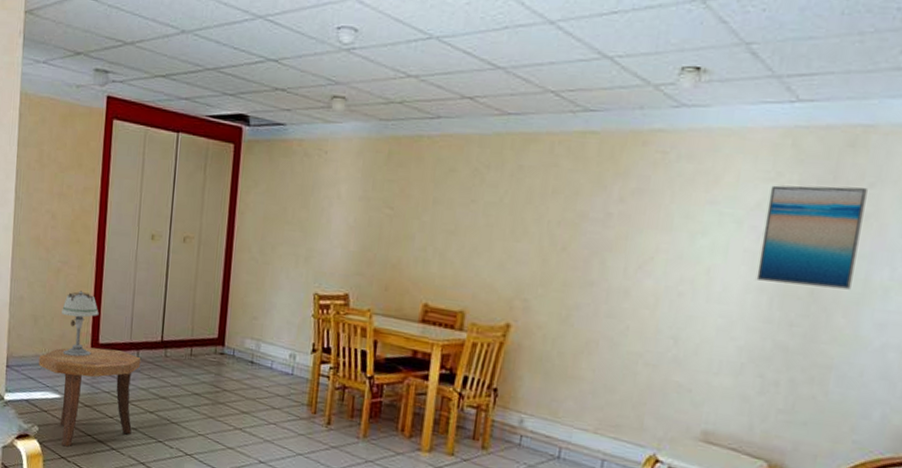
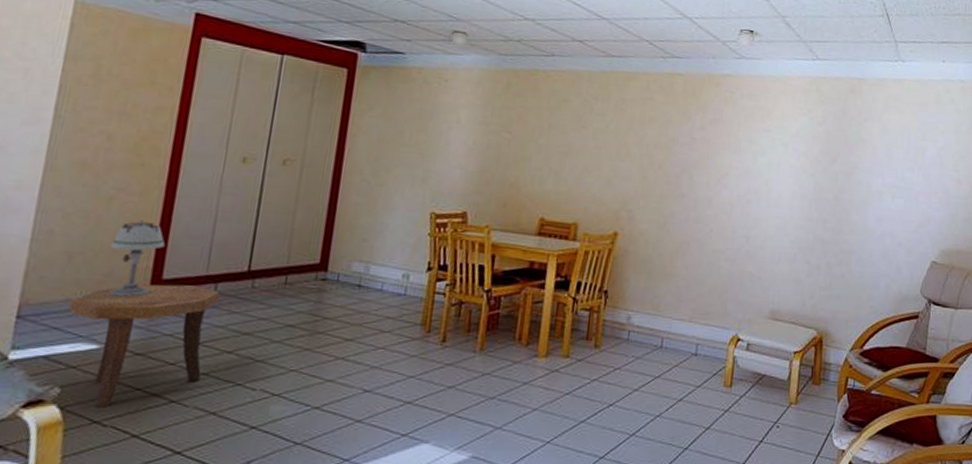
wall art: present [756,185,867,290] -> none [800,118,864,194]

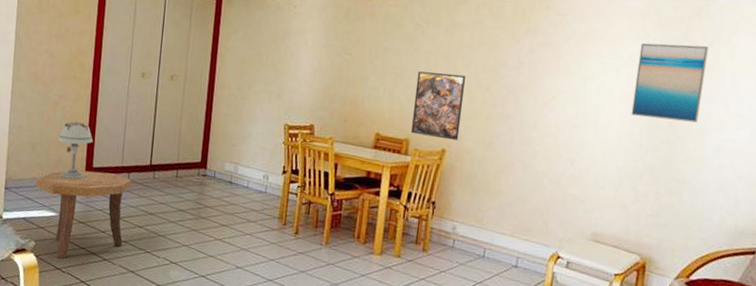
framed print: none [579,149,638,222] -> present [410,71,467,141]
wall art: none [800,118,864,194] -> present [631,42,708,123]

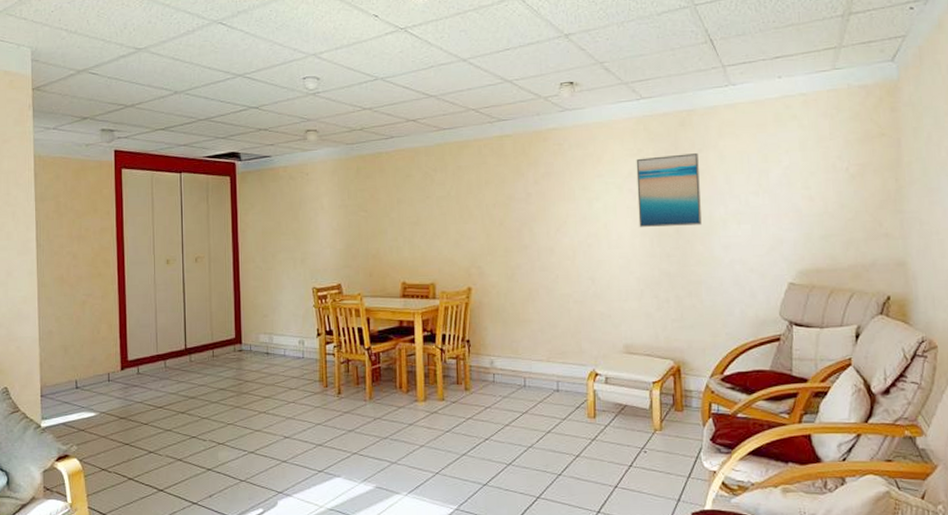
side table: present [36,170,132,259] -> none [72,363,169,459]
table lamp: present [58,121,93,179] -> none [90,317,125,376]
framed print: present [410,71,467,141] -> none [433,214,482,278]

